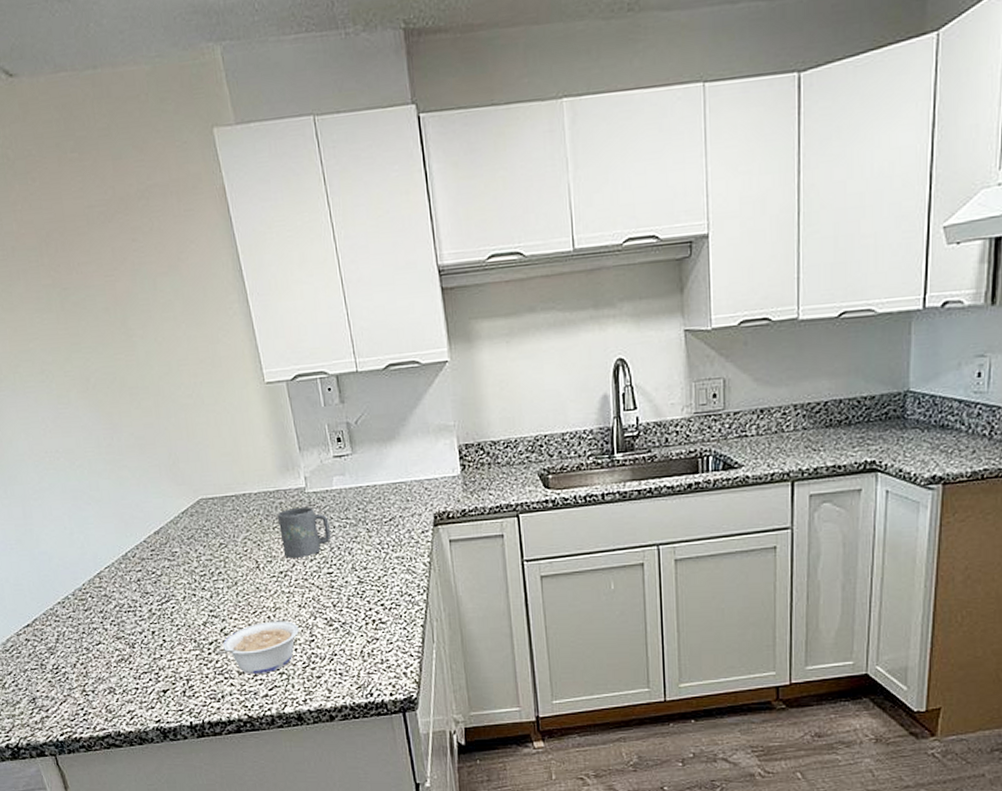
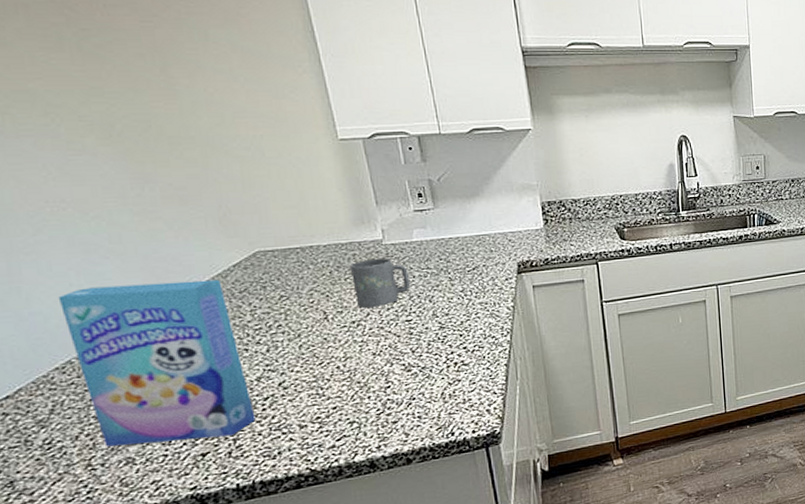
cereal box: none [57,525,203,676] -> present [58,279,256,447]
legume: present [215,620,299,674] -> none [271,369,373,427]

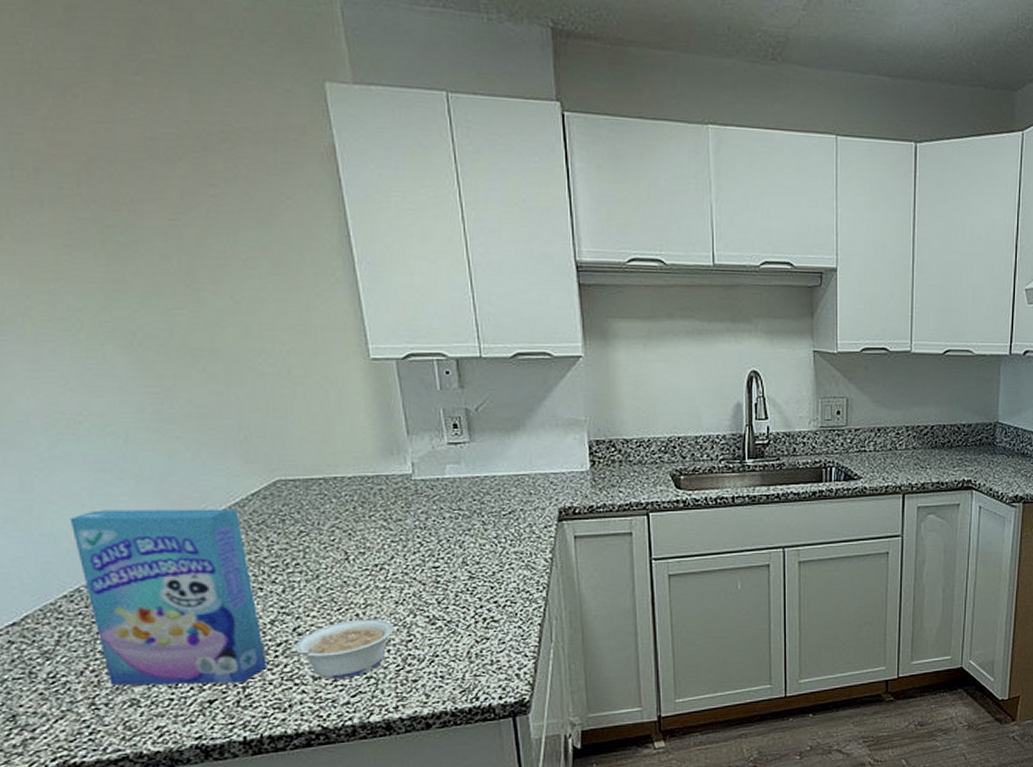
legume: none [271,369,373,427] -> present [284,618,394,679]
mug: present [349,258,411,308] -> none [375,495,440,550]

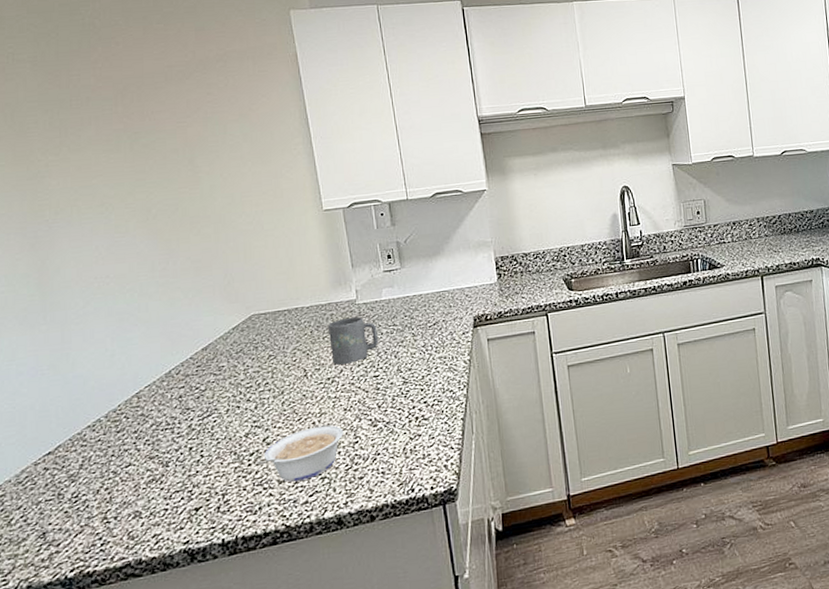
cereal box: present [69,509,267,685] -> none [96,341,242,501]
mug: none [375,495,440,550] -> present [327,316,379,365]

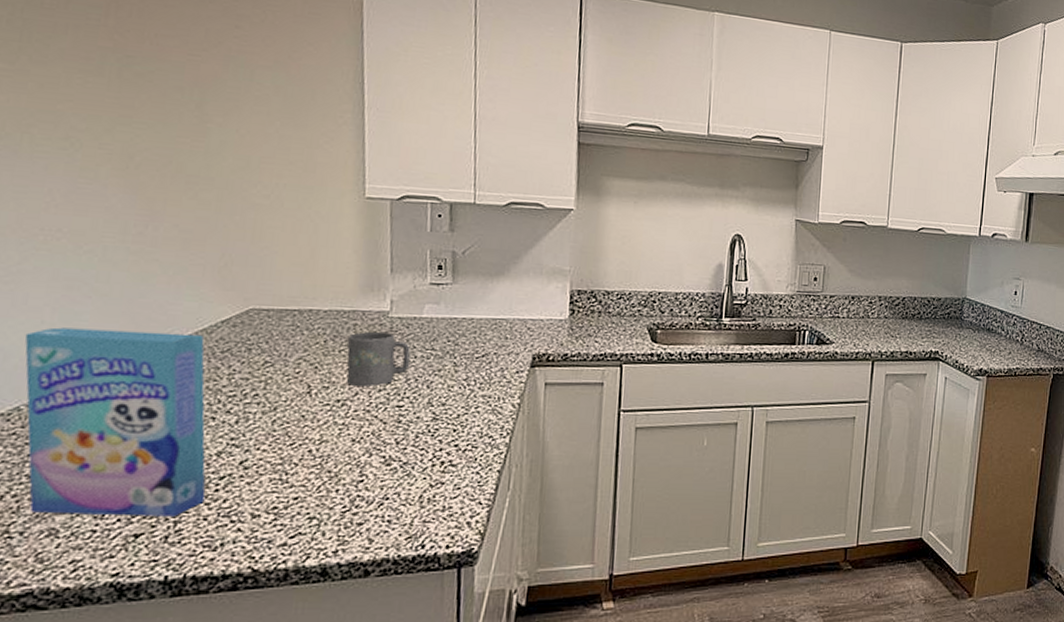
cereal box: none [96,341,242,501] -> present [24,327,206,517]
legume: present [255,425,343,482] -> none [225,455,347,518]

